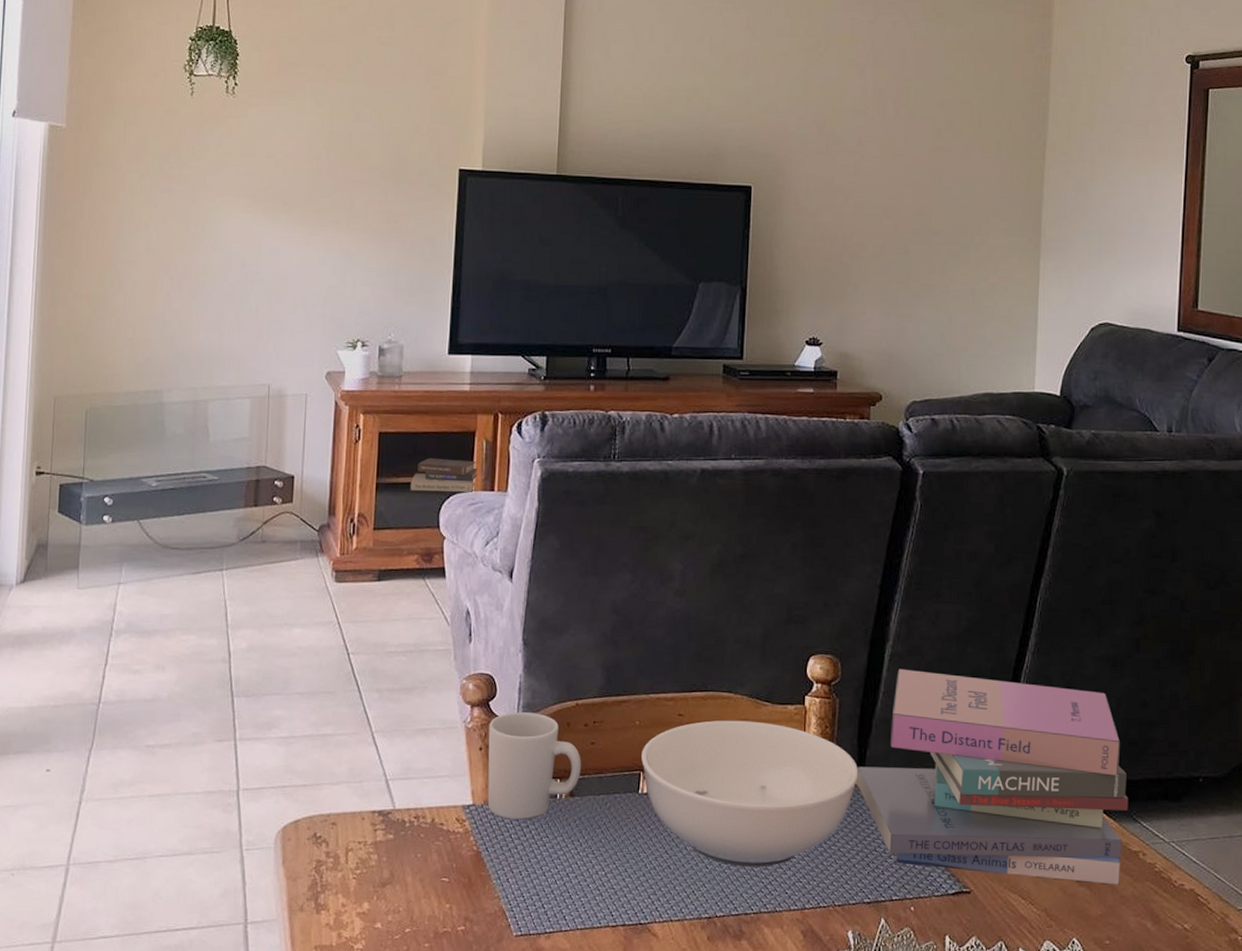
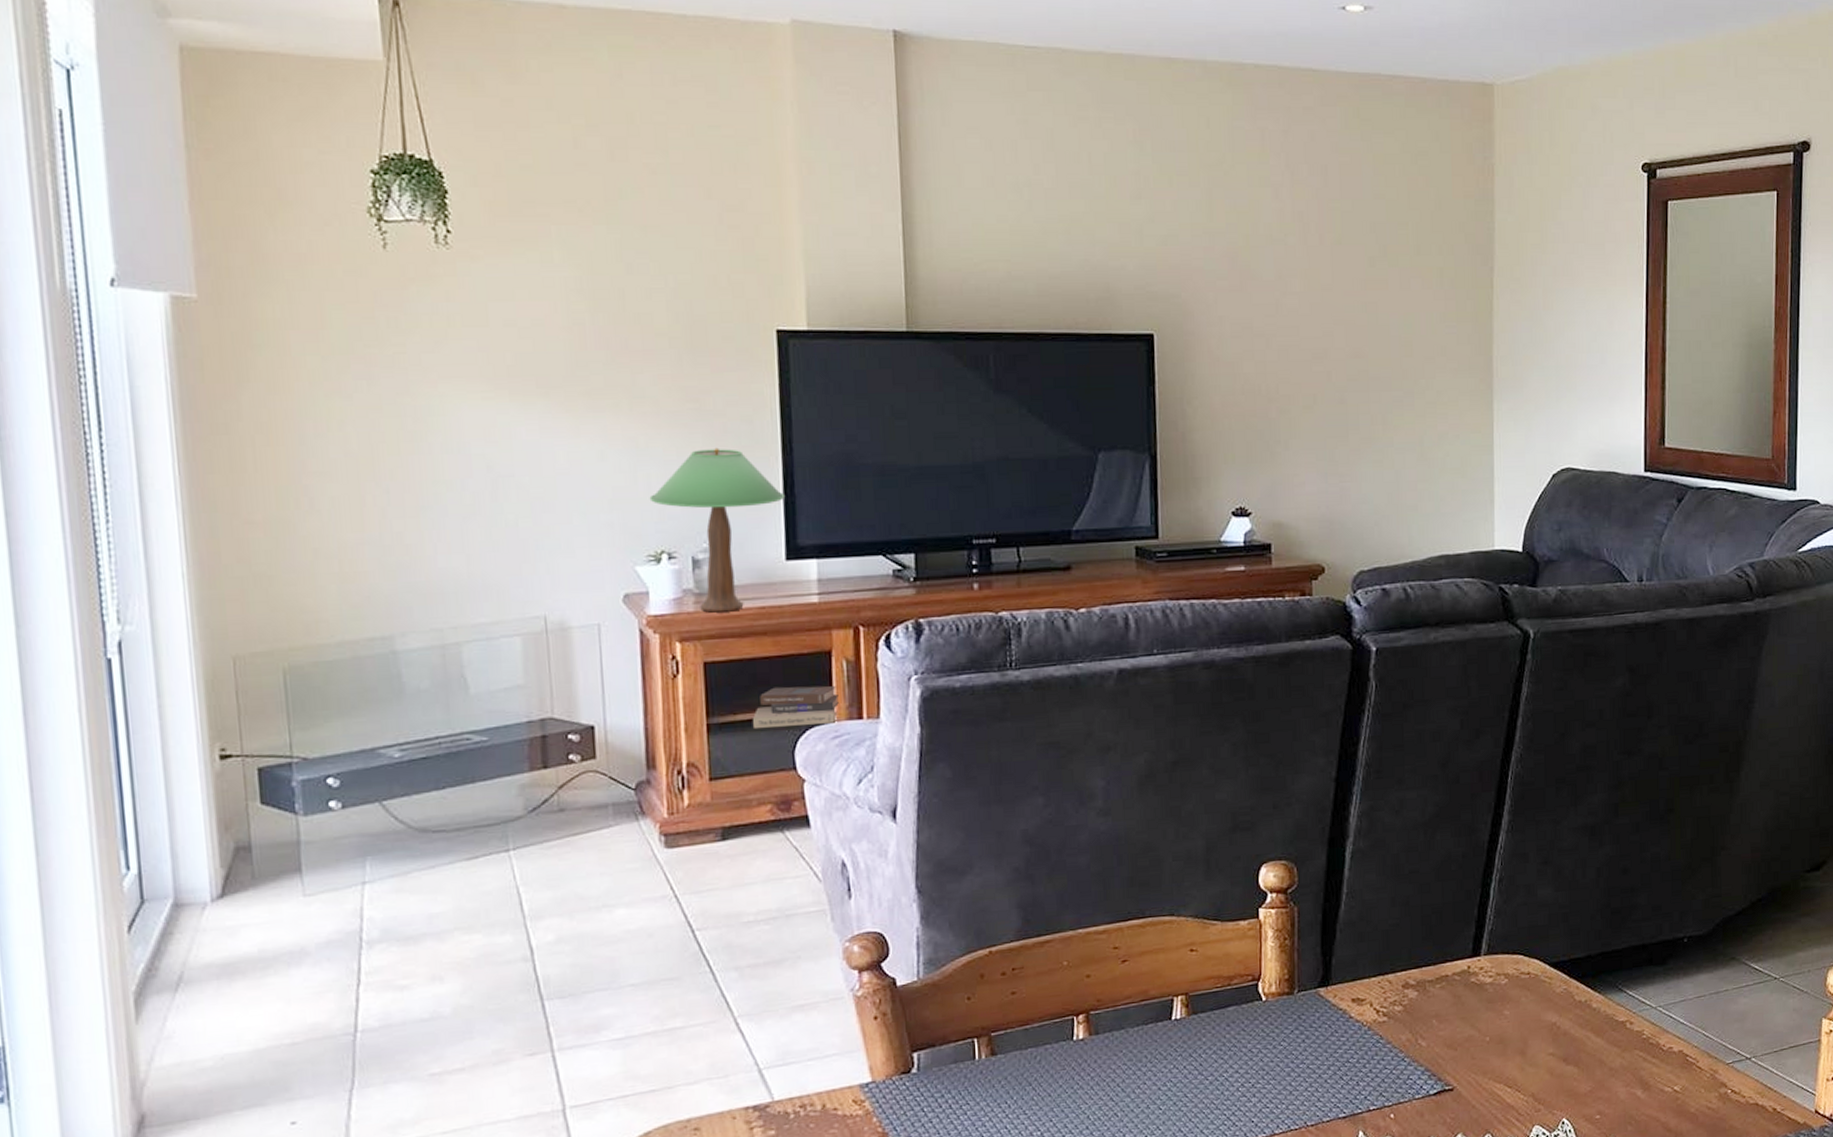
table lamp: none [353,260,453,393] -> present [649,447,786,613]
mug: present [487,712,582,820] -> none [883,968,1003,1092]
bowl: present [641,720,859,867] -> none [1073,943,1325,1102]
books: present [856,668,1129,885] -> none [1322,863,1614,1072]

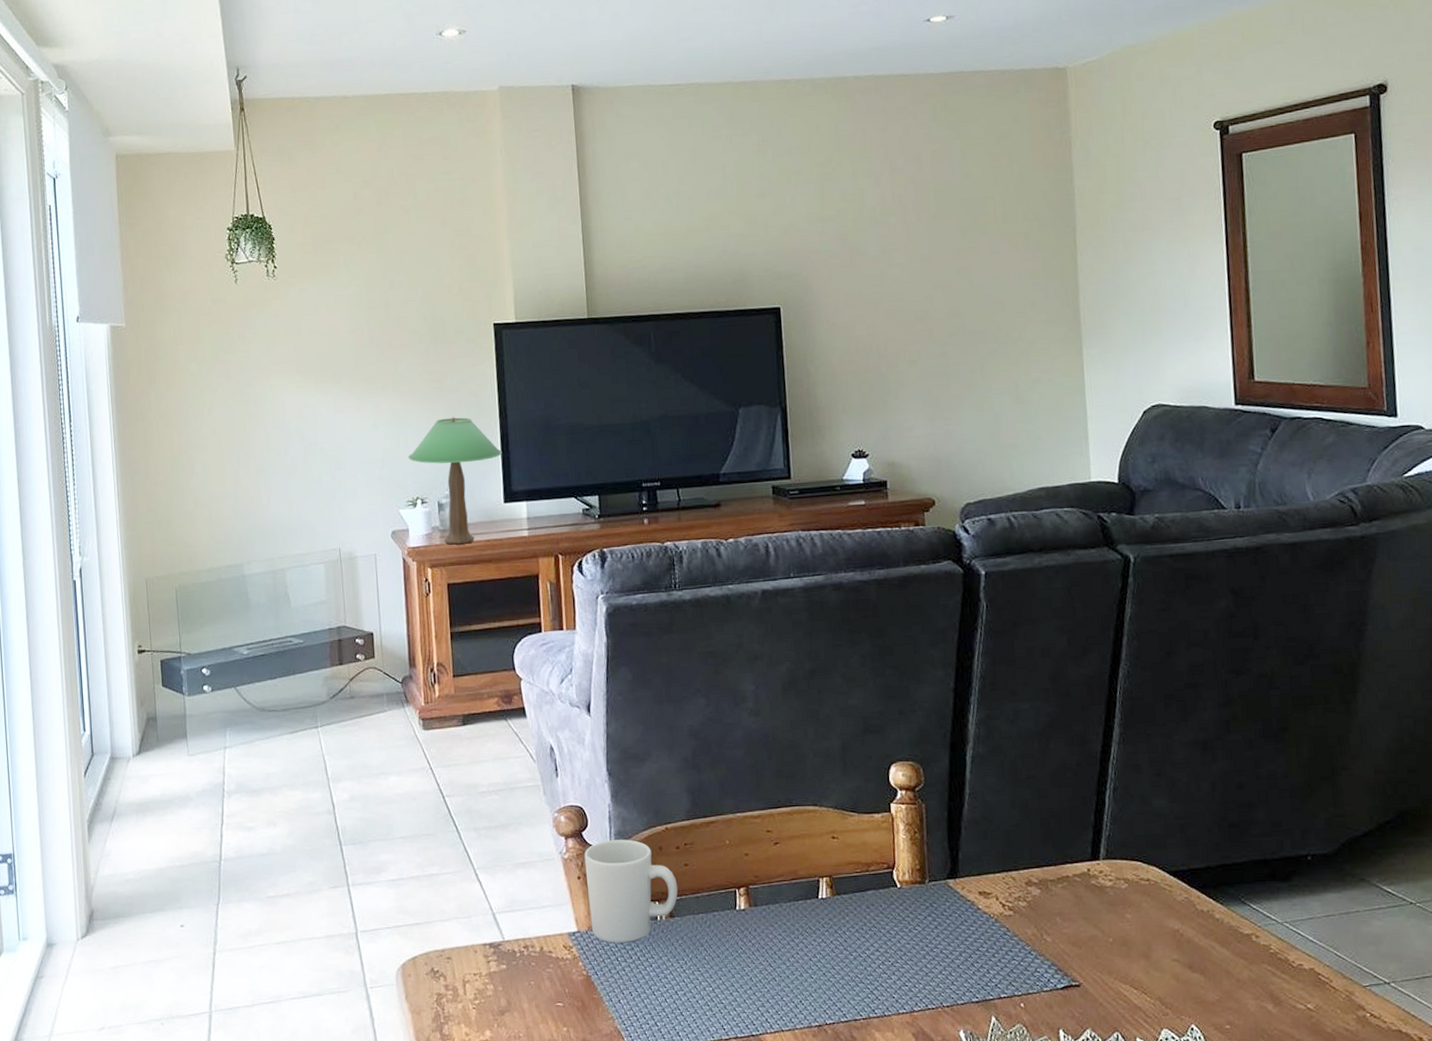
books: present [753,685,839,730] -> none [483,603,545,637]
mug: none [883,968,1003,1092] -> present [584,839,678,944]

